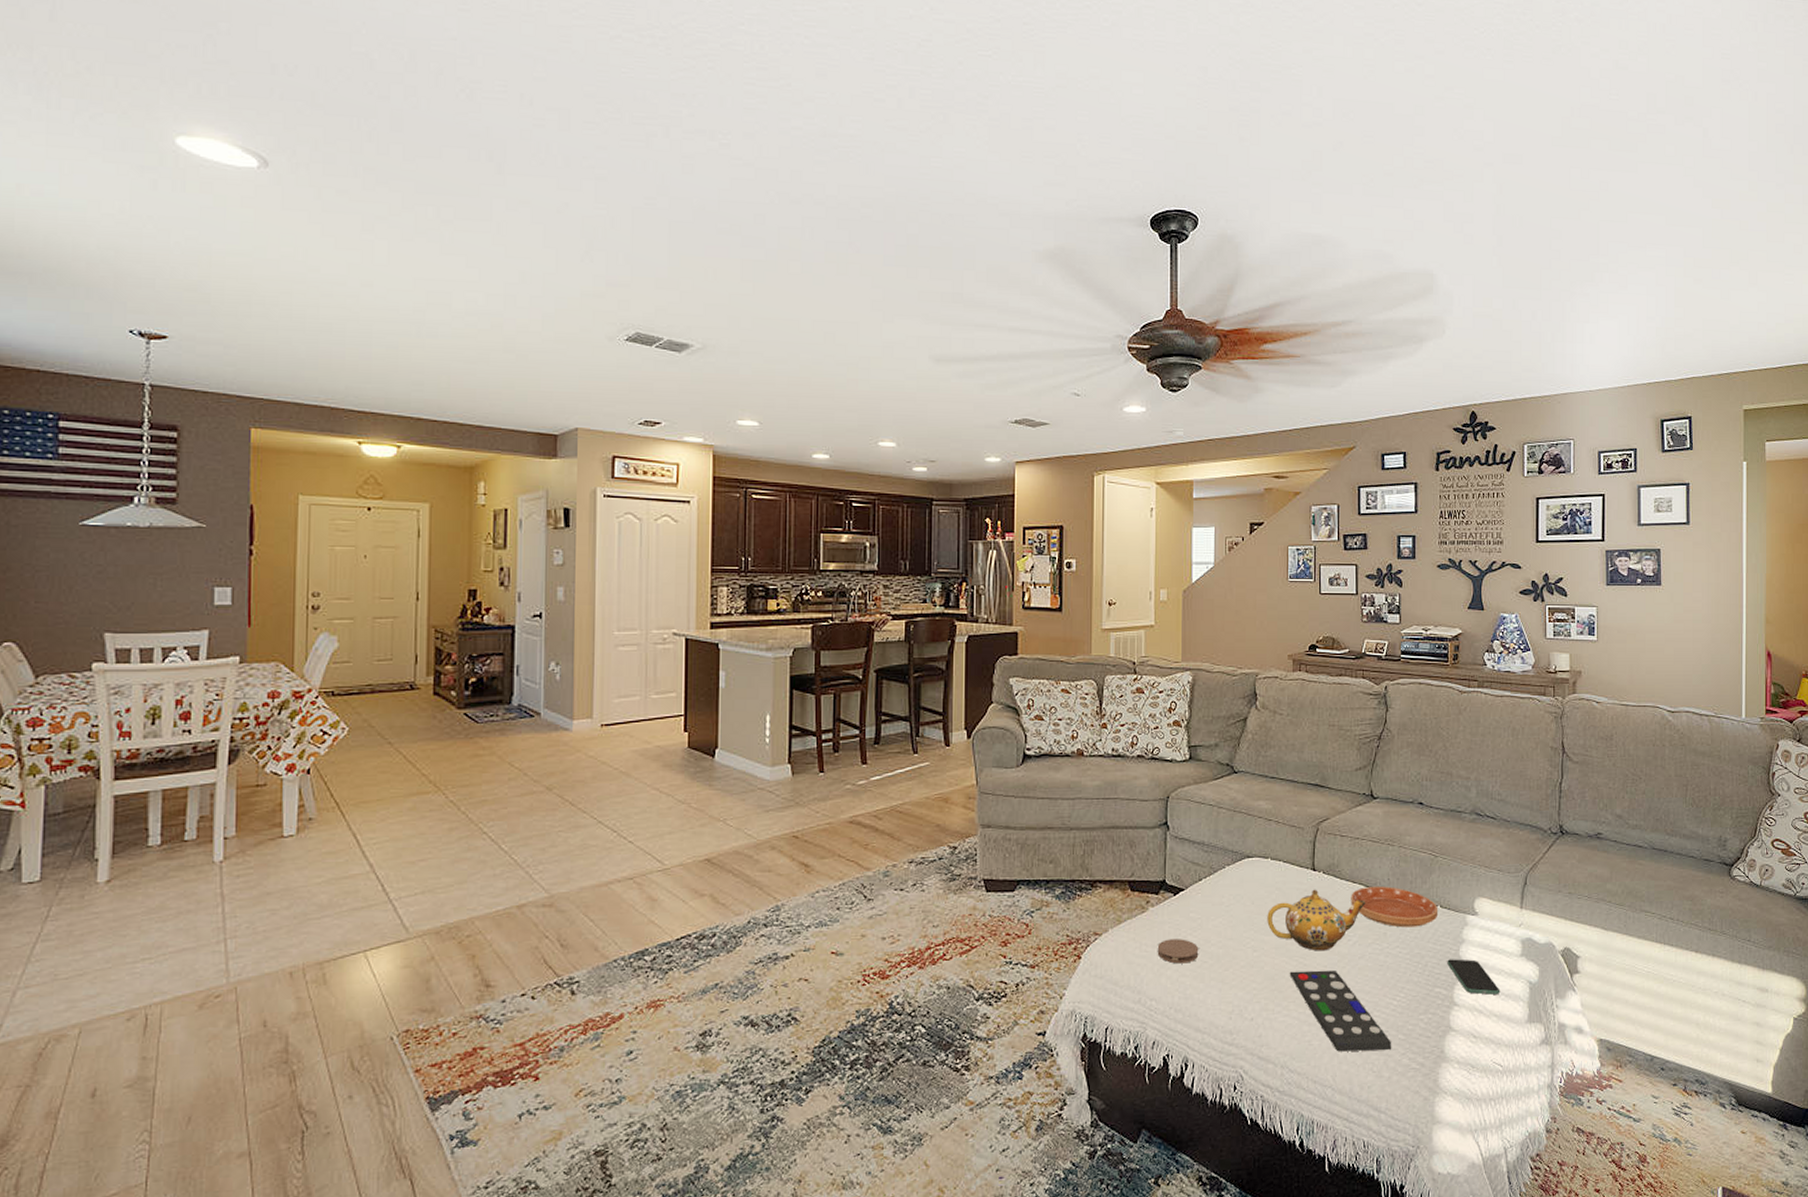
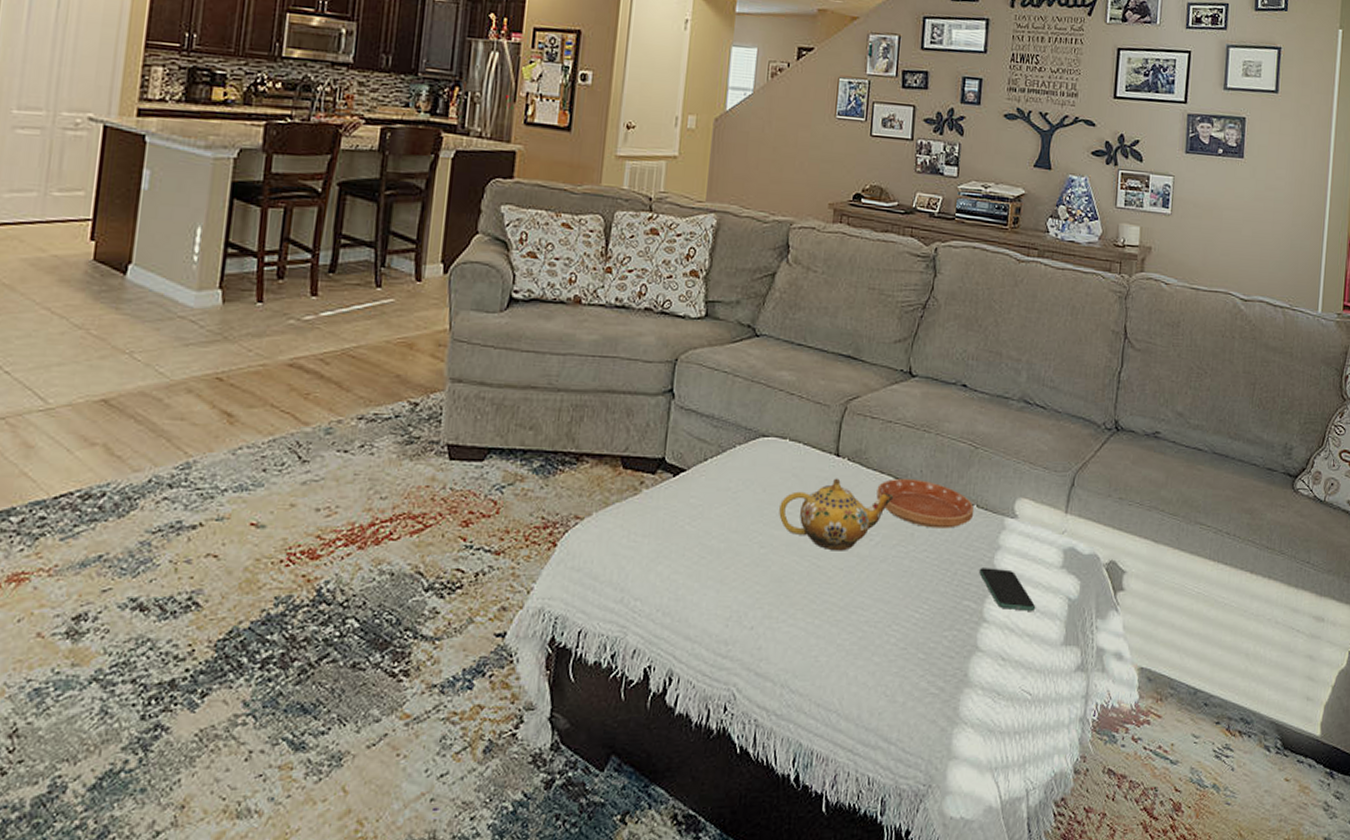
coaster: present [1157,939,1199,964] -> none [647,528,697,558]
remote control: present [1289,970,1391,1052] -> none [799,573,909,672]

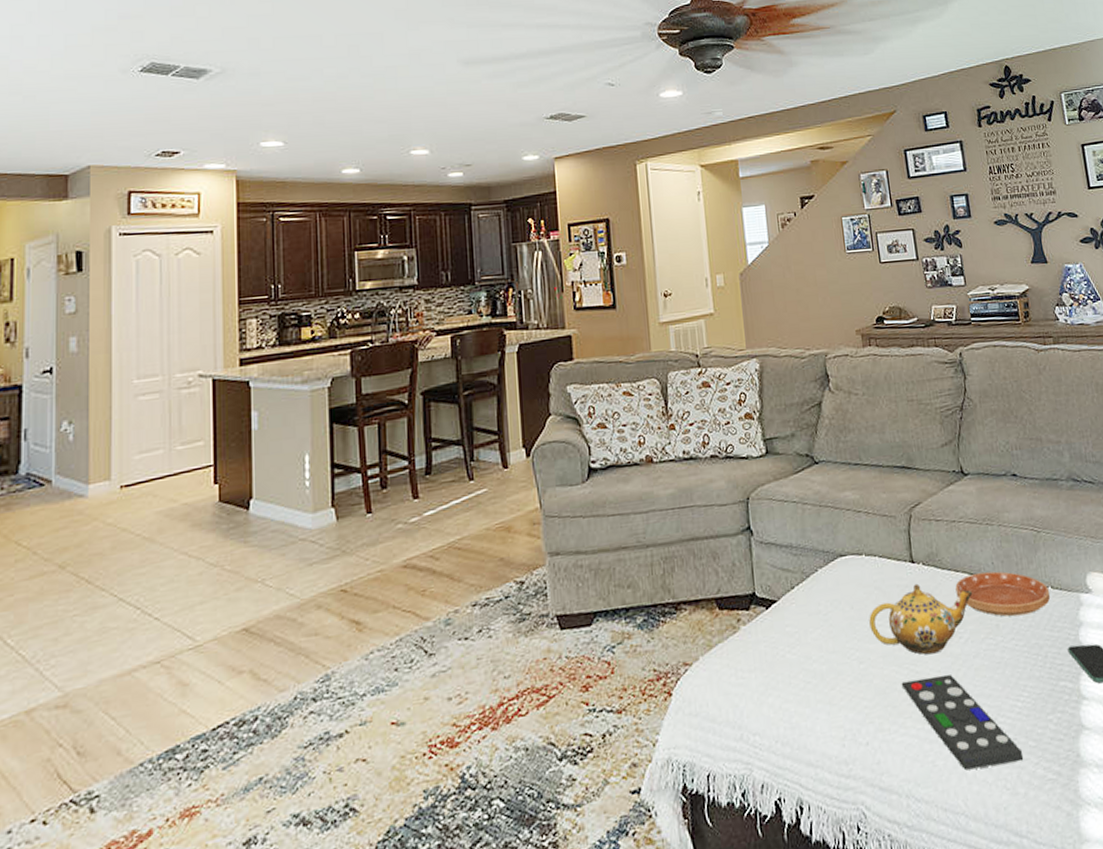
remote control: none [799,573,909,672] -> present [901,674,1023,771]

